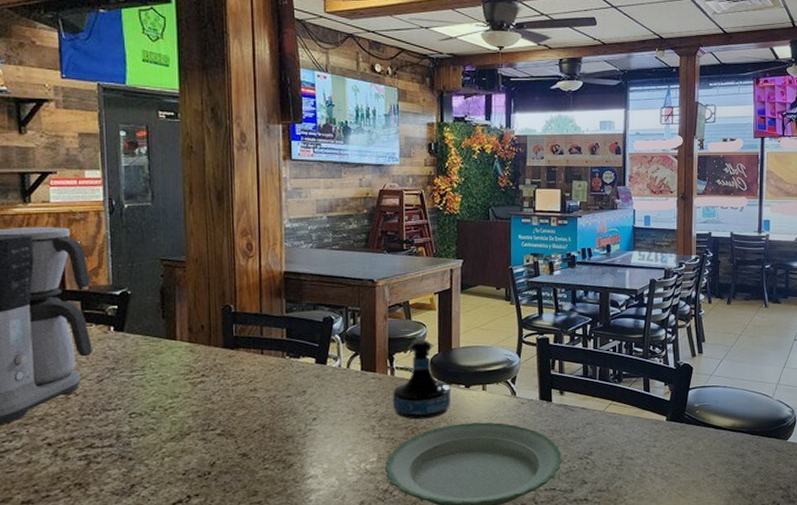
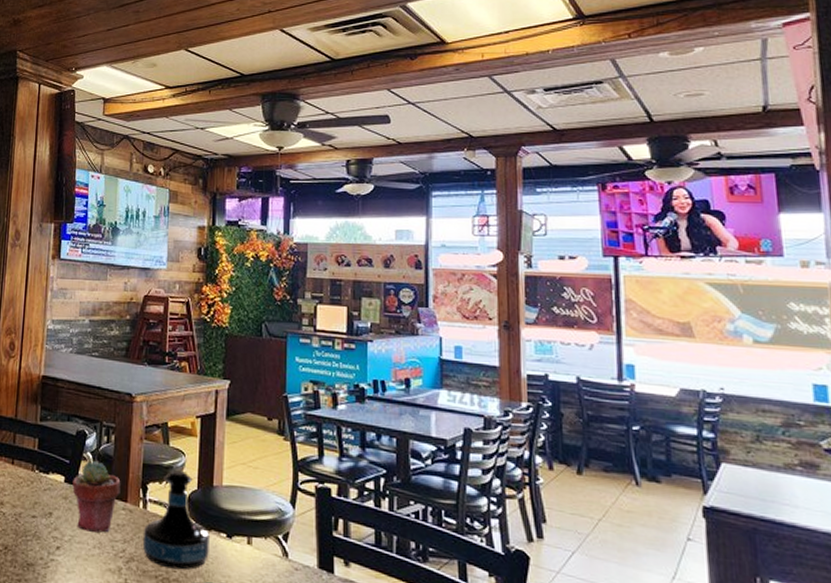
potted succulent: none [323,341,369,401] -> present [72,460,121,533]

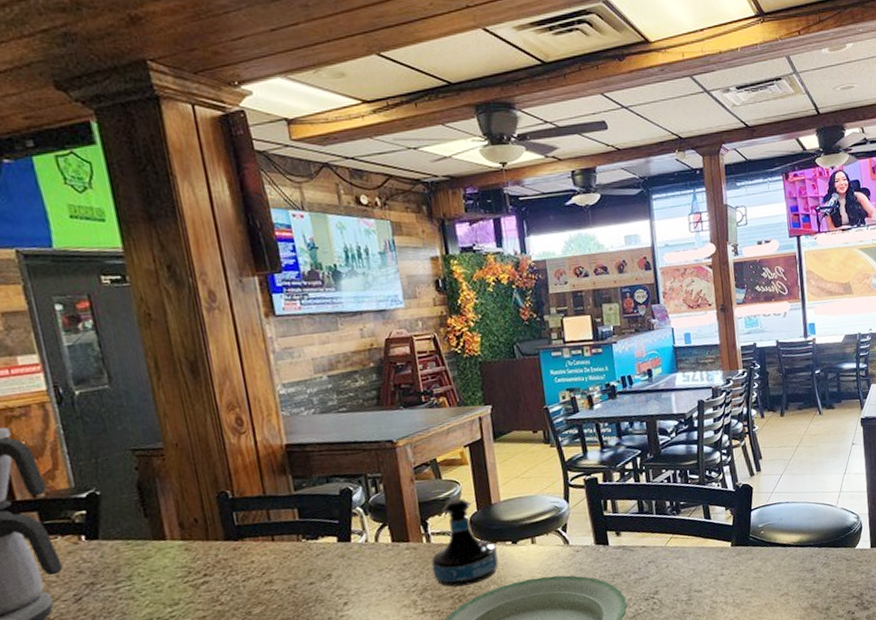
potted succulent: present [72,460,121,533] -> none [346,512,401,580]

